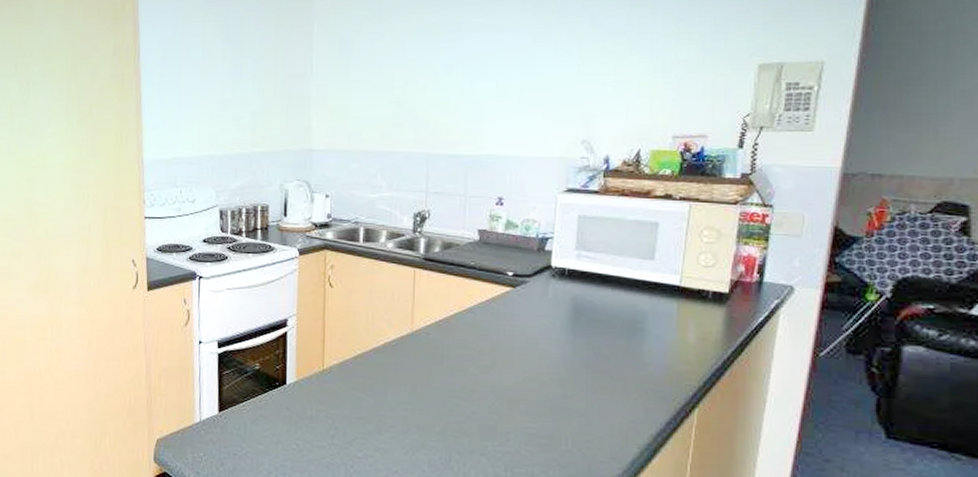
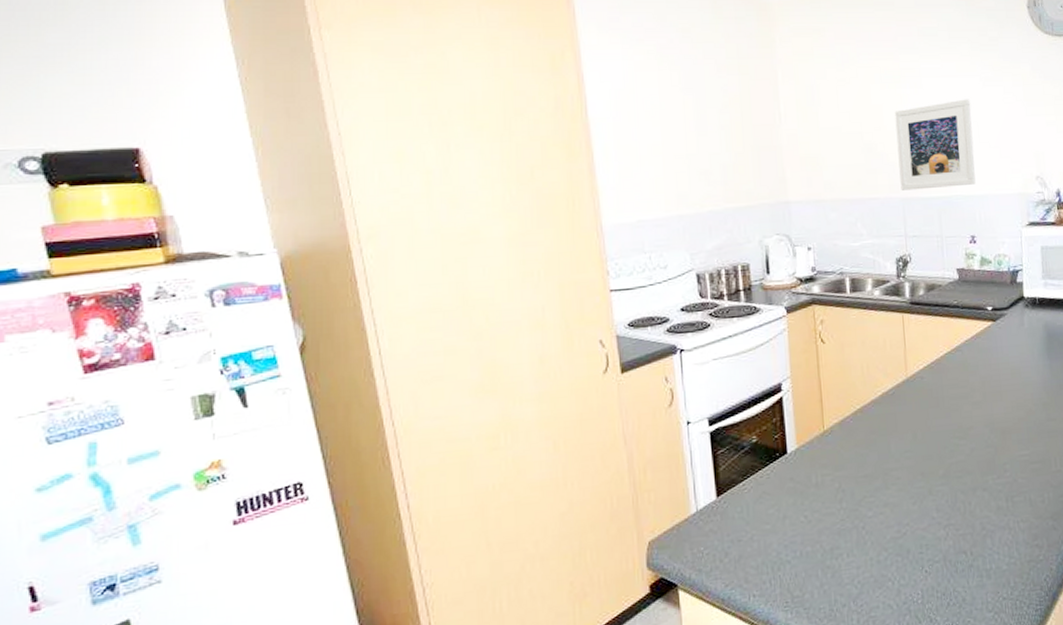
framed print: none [427,55,515,147] -> present [894,99,976,191]

